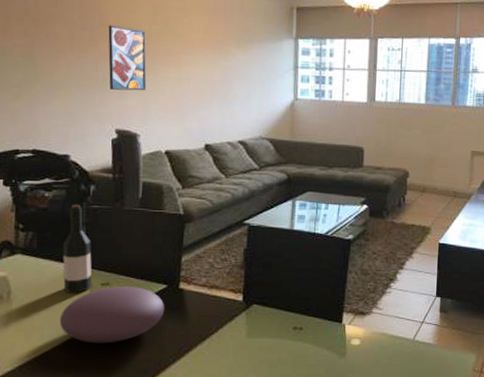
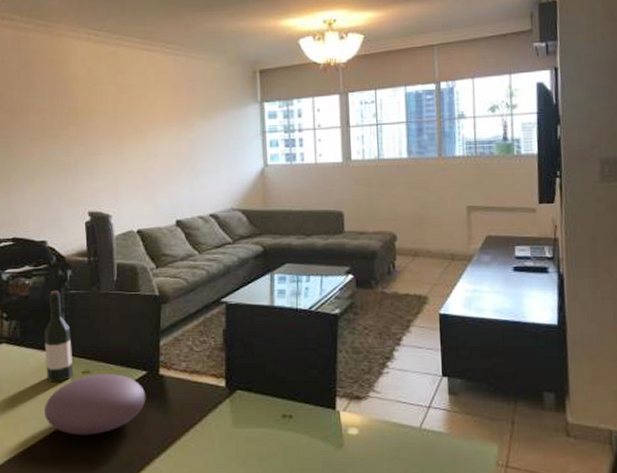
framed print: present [108,25,147,91] -> none [77,109,116,172]

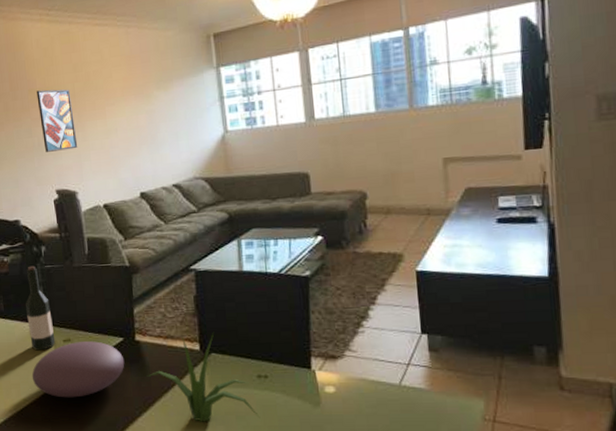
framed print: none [77,109,116,172] -> present [36,89,78,152]
plant: none [168,369,283,464] -> present [147,333,260,422]

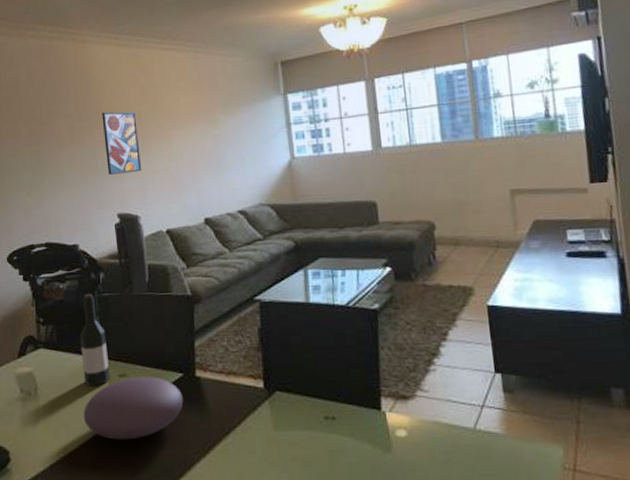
plant: present [147,333,260,422] -> none [207,369,328,469]

